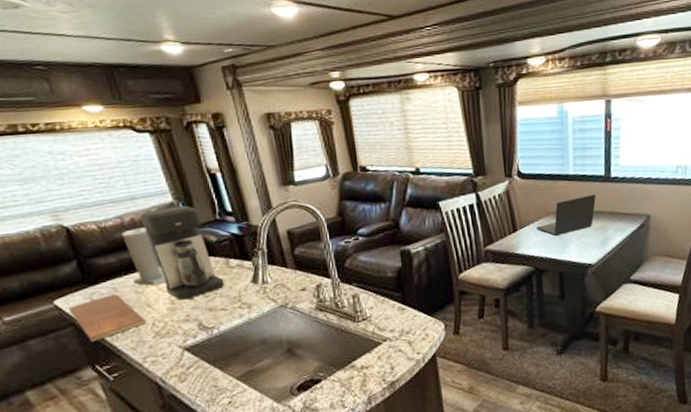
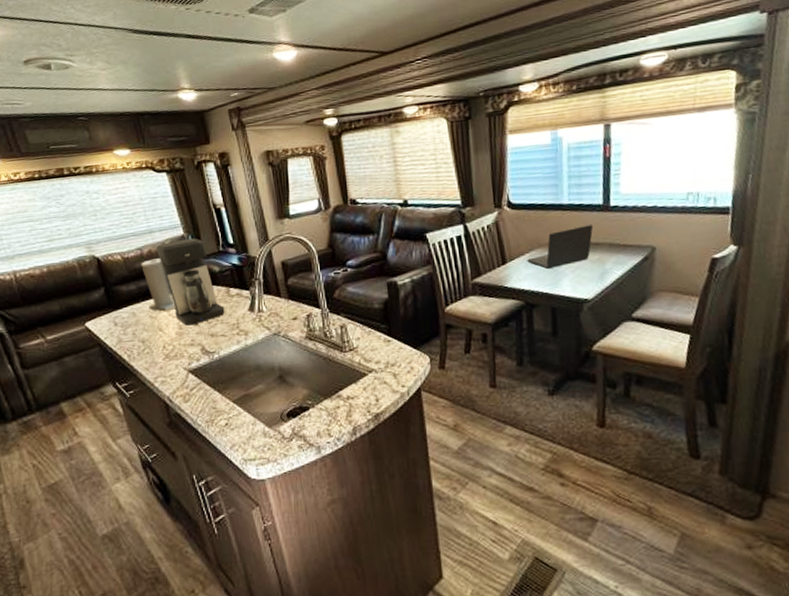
chopping board: present [69,294,146,343] -> none [97,319,158,362]

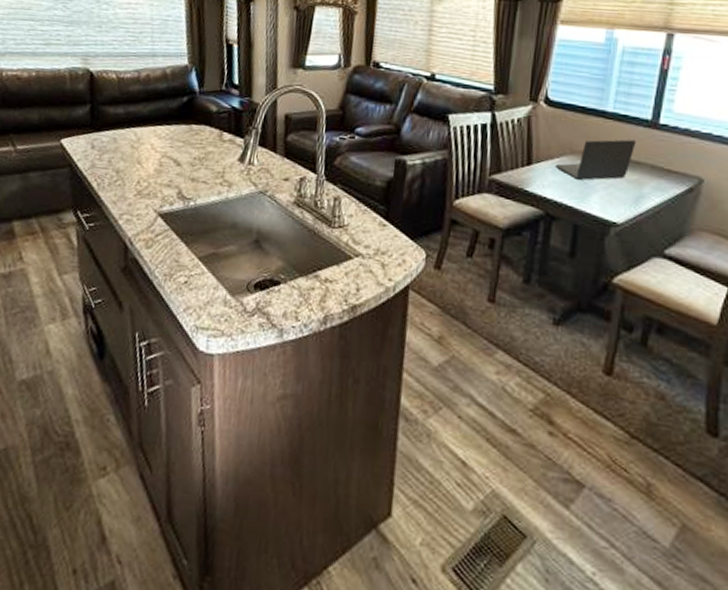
paper towel: present [141,258,176,312] -> none [132,84,161,145]
coffee maker: present [155,238,225,326] -> none [154,69,213,165]

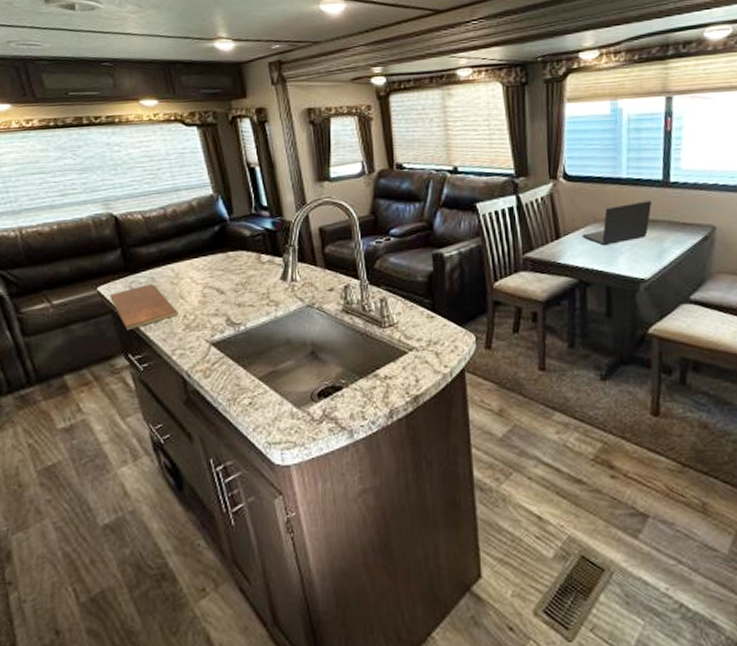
chopping board: none [71,144,133,188] -> present [110,284,178,331]

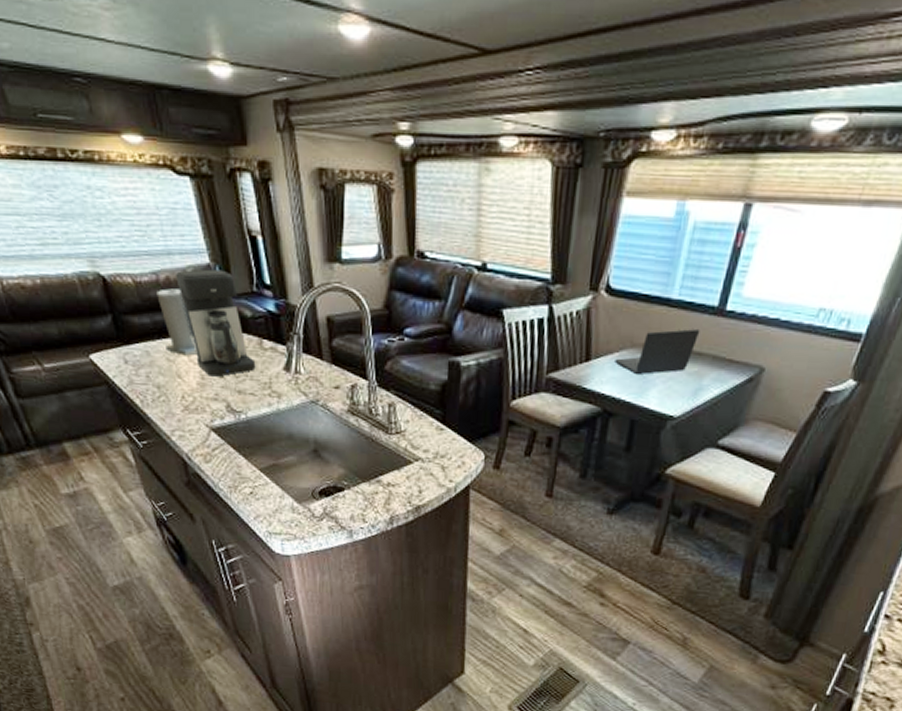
chopping board: present [110,284,178,331] -> none [104,358,176,405]
paper towel: none [164,219,200,278] -> present [157,288,198,356]
coffee maker: none [181,198,254,294] -> present [174,269,256,377]

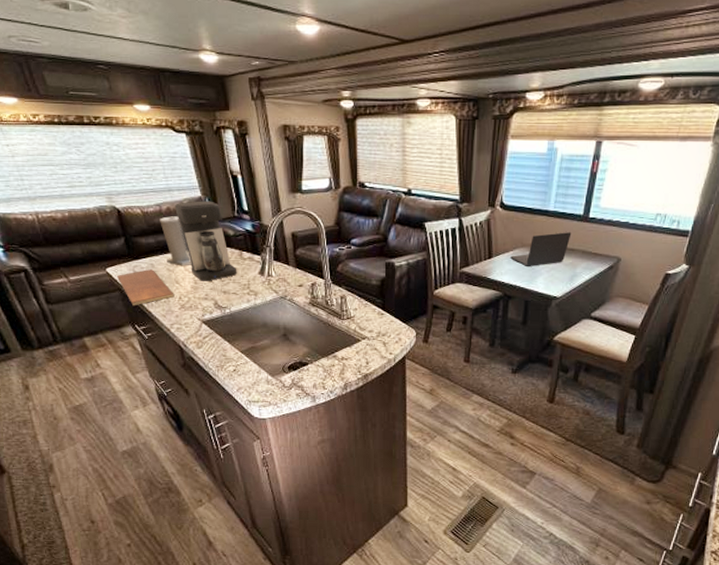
chopping board: none [104,358,176,405] -> present [117,269,175,306]

